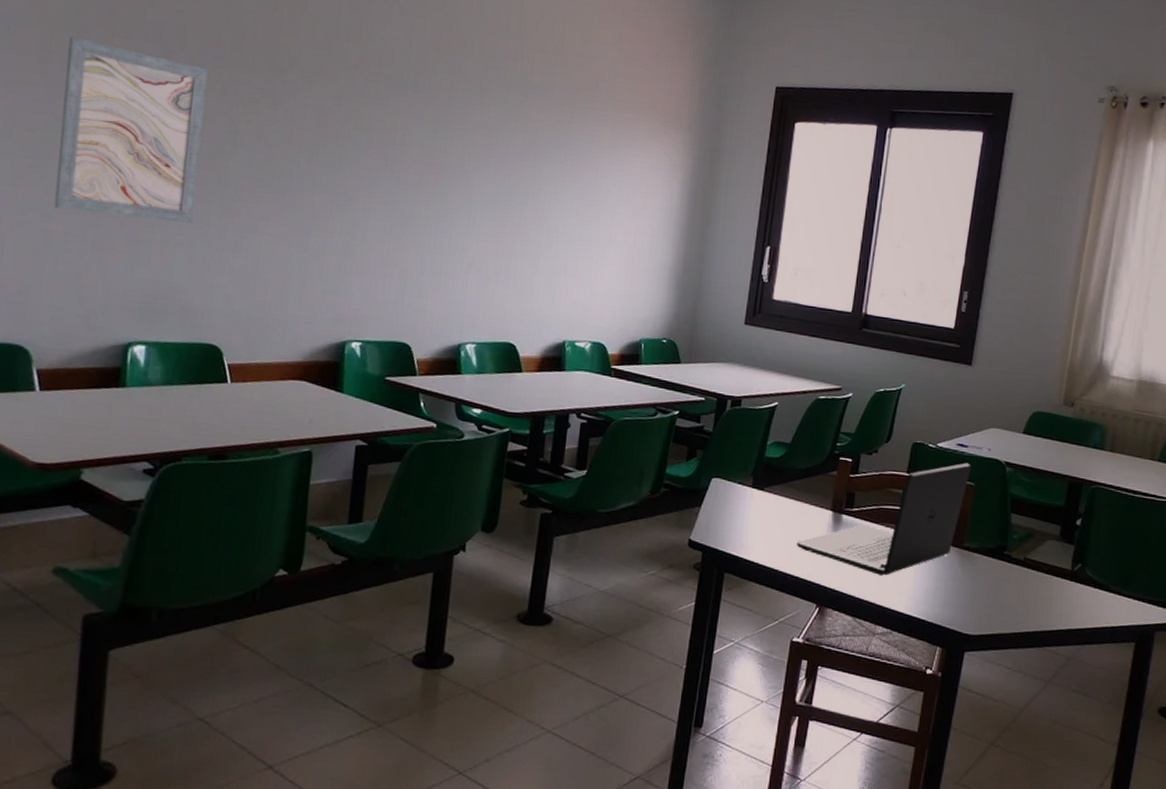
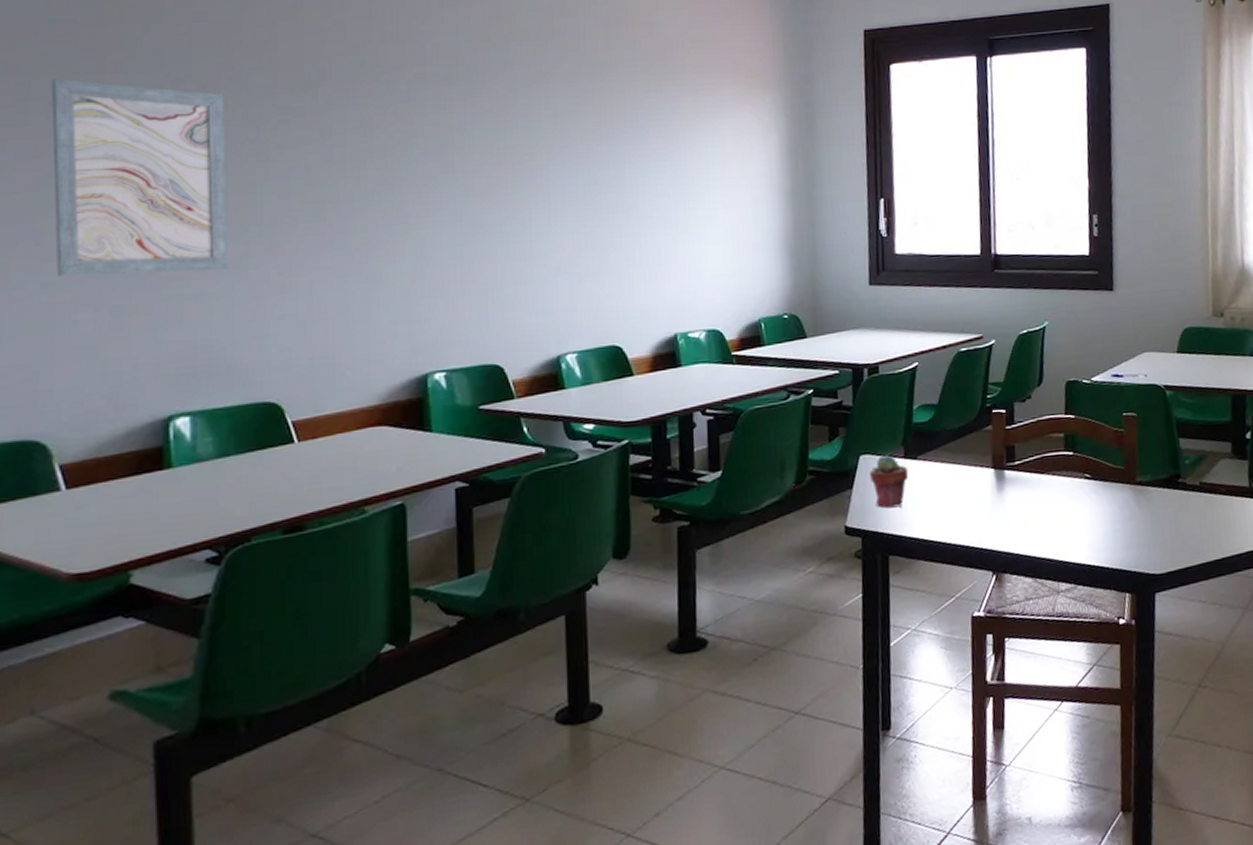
potted succulent: none [718,481,754,531] -> present [870,455,909,509]
laptop: present [797,462,971,576] -> none [961,393,1131,528]

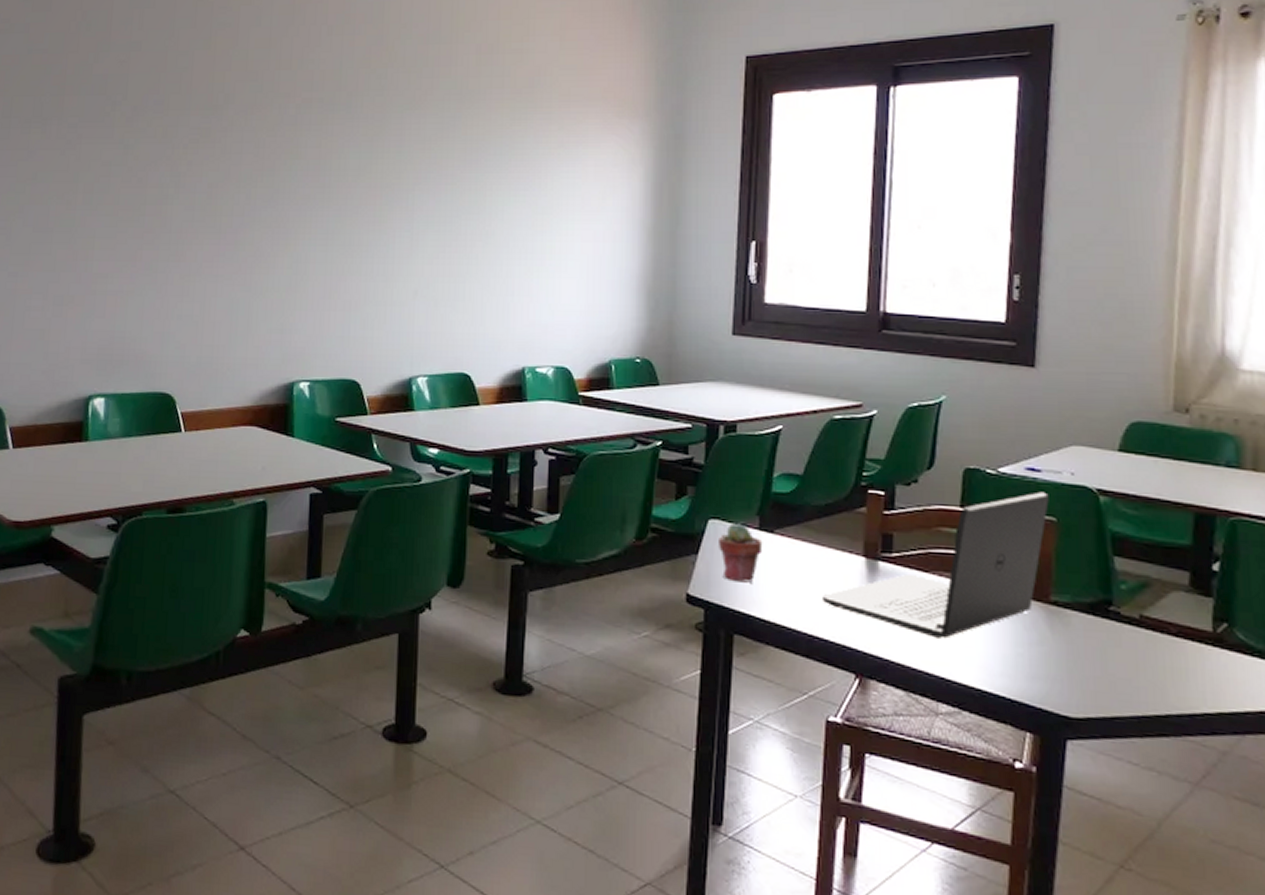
wall art: present [51,78,229,277] -> none [19,99,150,272]
laptop: none [961,393,1131,528] -> present [823,491,1049,639]

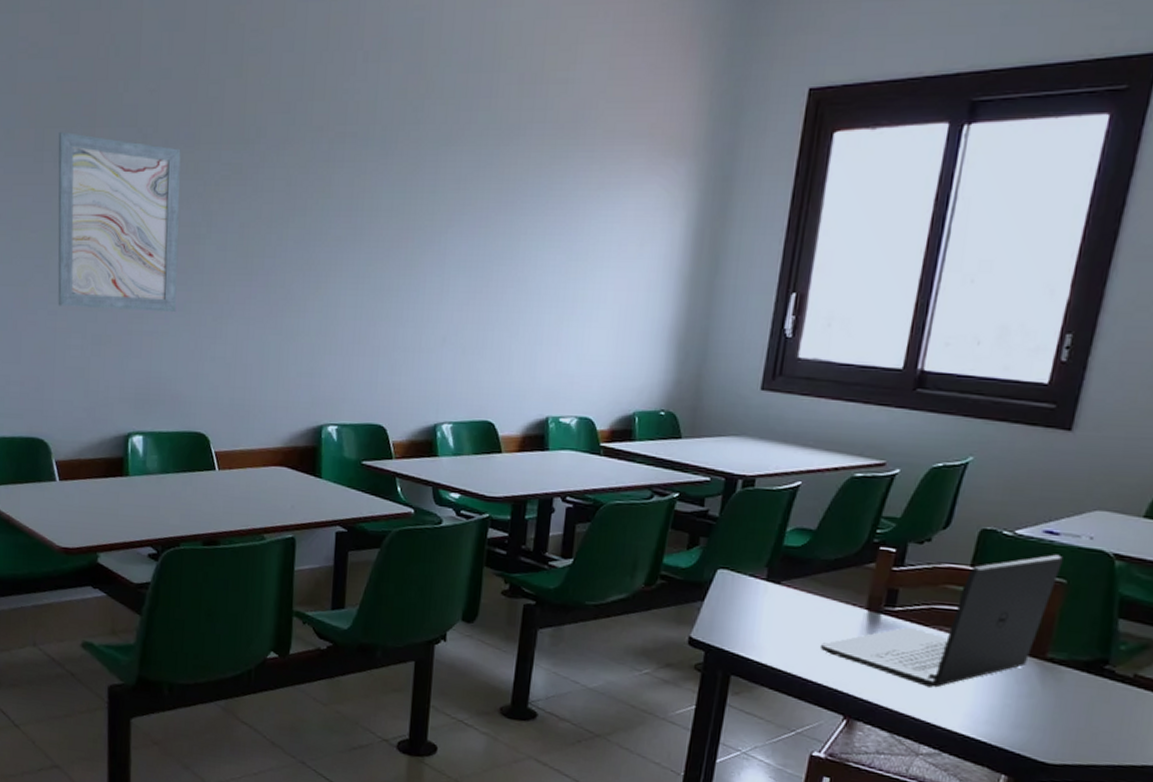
wall art: none [19,99,150,272] -> present [57,131,181,313]
potted succulent: present [719,523,763,583] -> none [725,573,769,630]

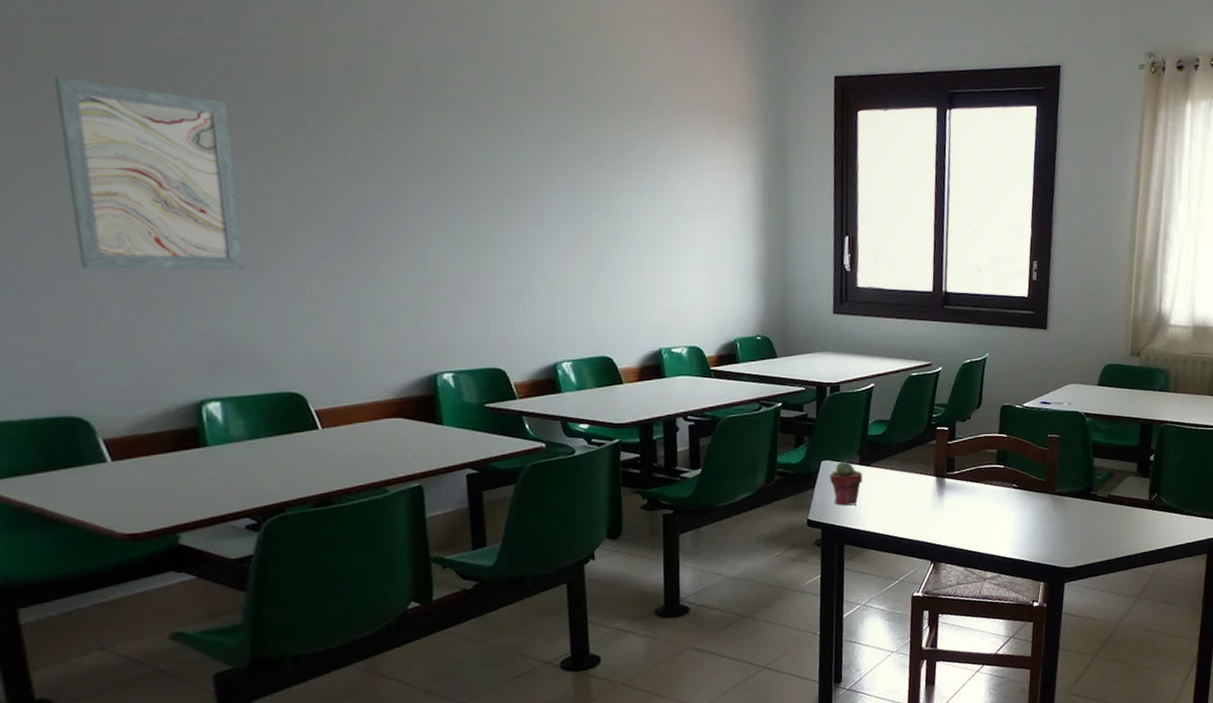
potted succulent: none [725,573,769,630] -> present [830,461,863,506]
laptop: present [821,554,1063,688] -> none [907,418,1055,528]

